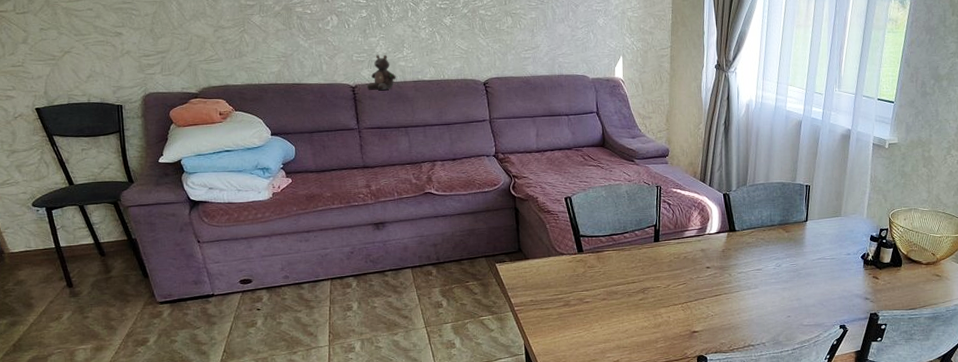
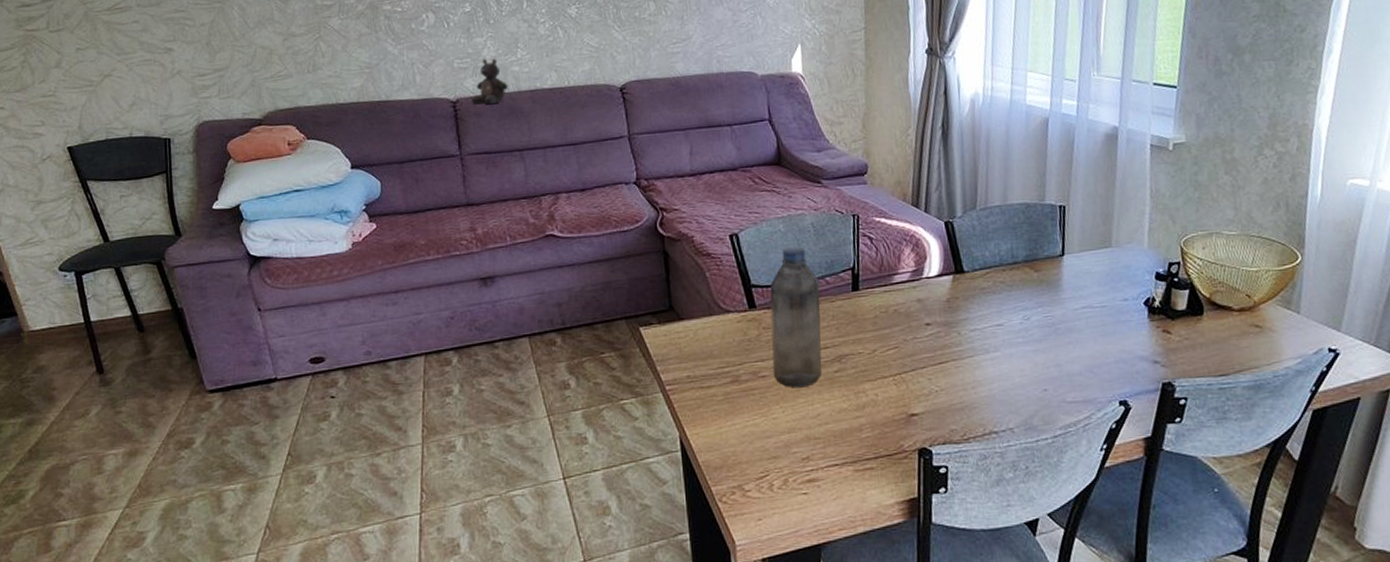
water bottle: none [594,208,631,311] -> present [769,246,822,388]

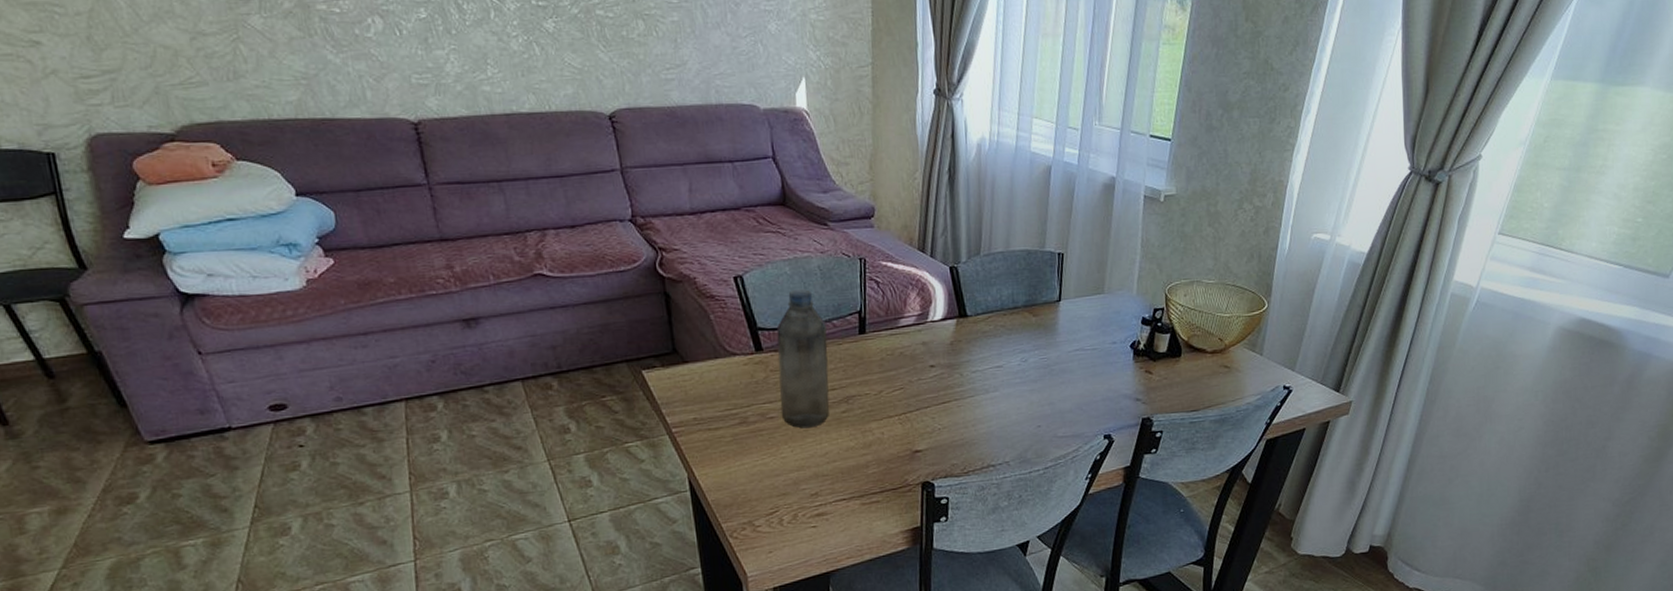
stuffed animal: present [470,58,508,105] -> none [435,74,479,129]

